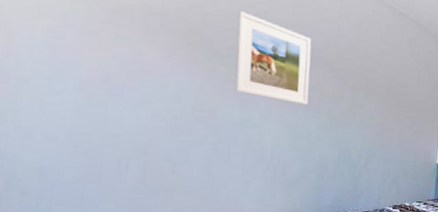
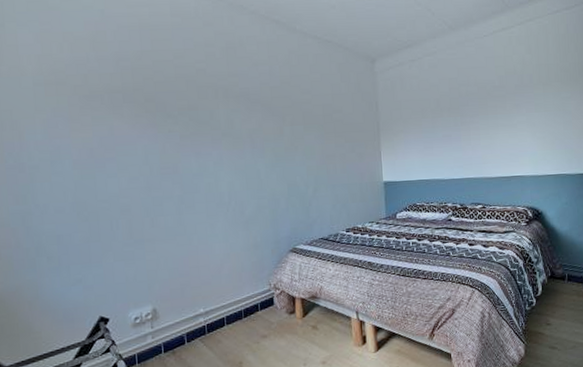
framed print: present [234,11,312,106] -> none [181,73,253,148]

